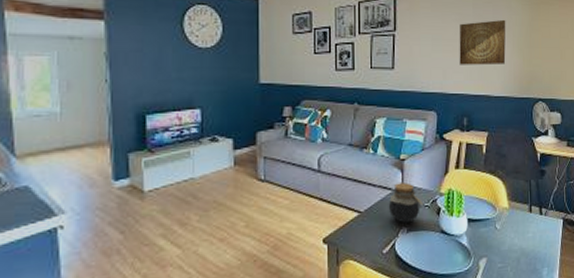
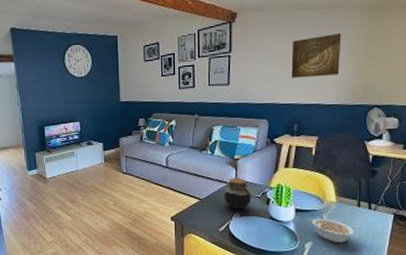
legume: none [486,227,527,257] -> present [312,218,354,243]

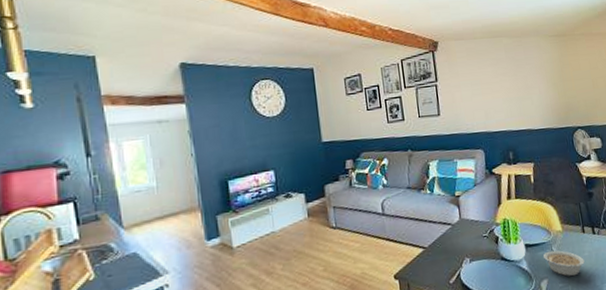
jar: present [223,178,254,210] -> none [449,217,482,255]
wall art: present [291,32,342,78] -> none [495,58,542,105]

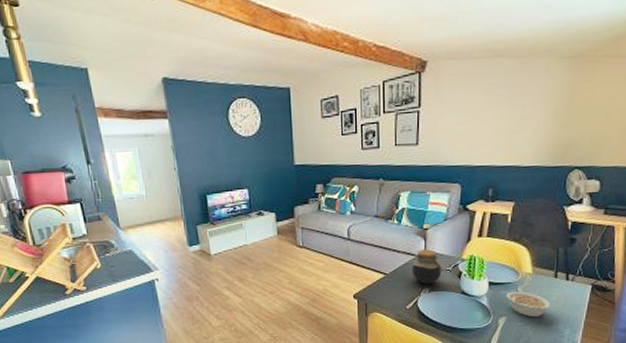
jar: none [449,217,482,255] -> present [411,249,445,285]

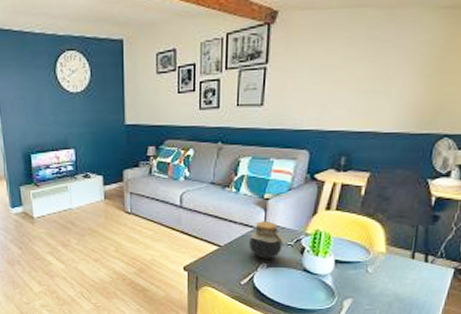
legume: present [507,291,550,318] -> none [354,271,404,301]

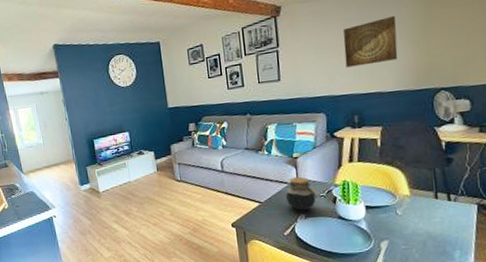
wall art: none [342,39,412,98] -> present [343,15,398,68]

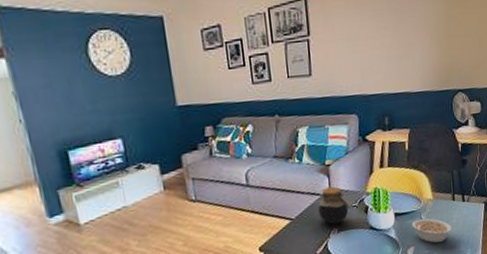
wall art: present [343,15,398,68] -> none [375,10,424,64]
legume: none [386,213,434,240] -> present [412,218,452,243]

